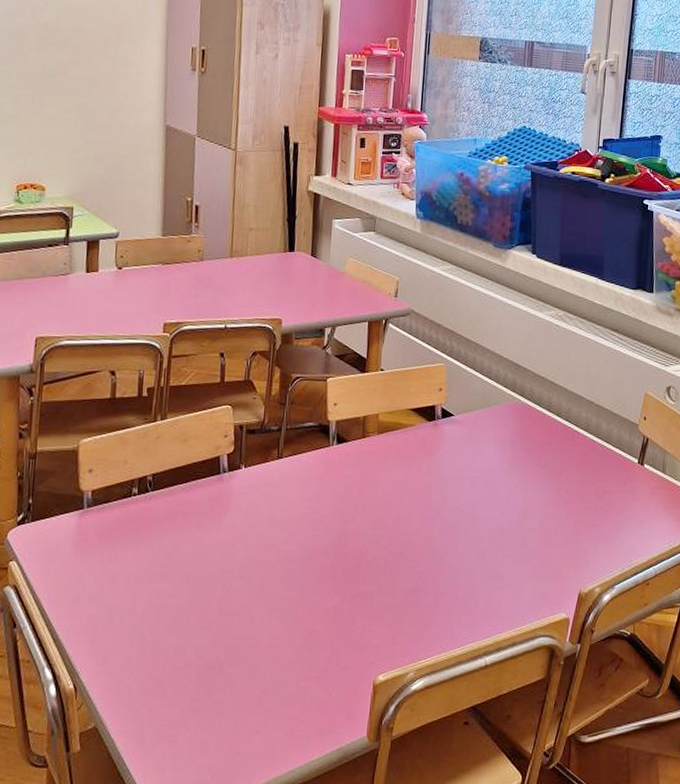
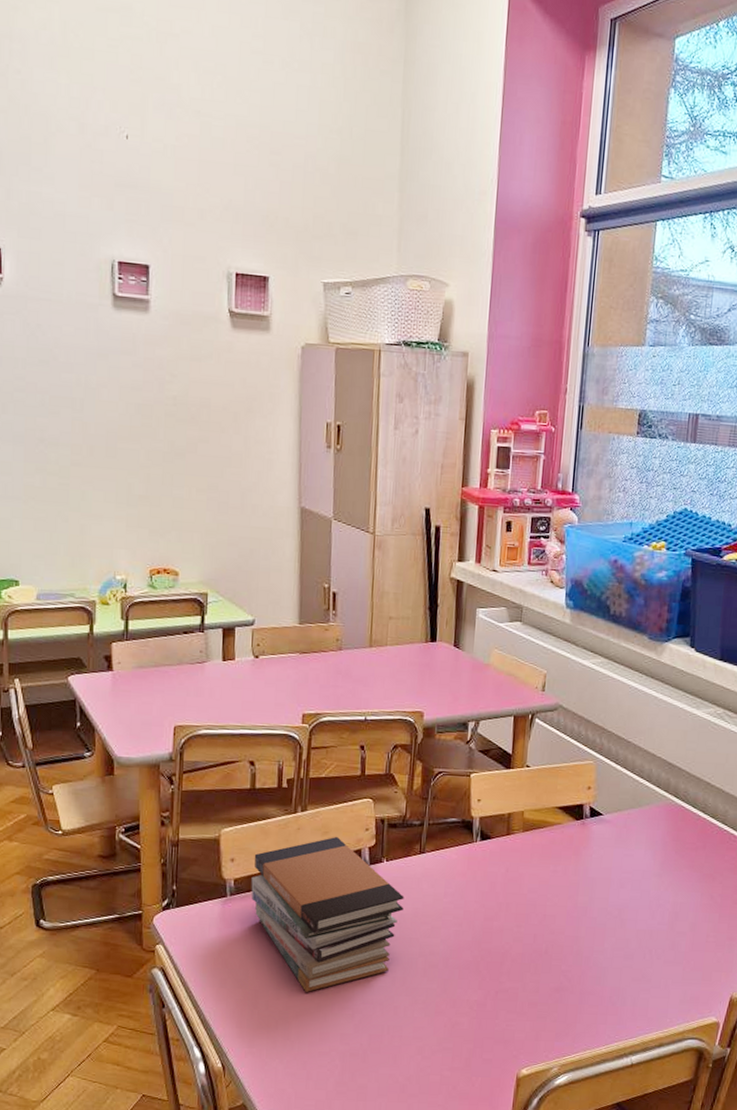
book stack: none [108,443,262,605] -> present [251,836,404,992]

